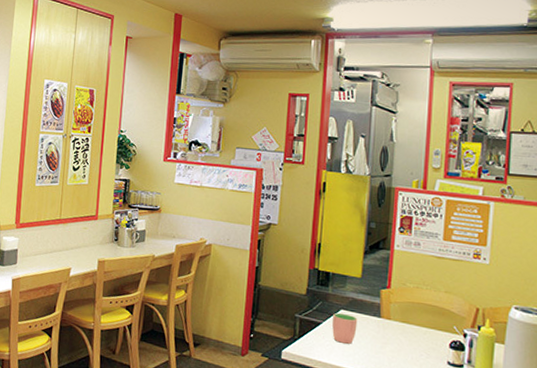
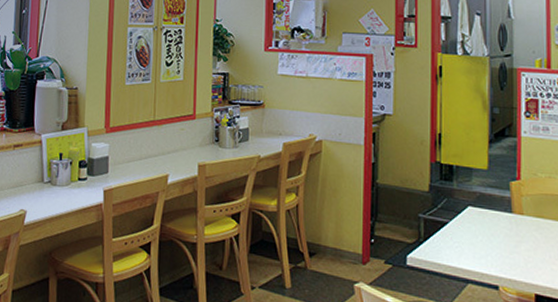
cup: present [332,312,358,344] -> none [460,210,488,245]

